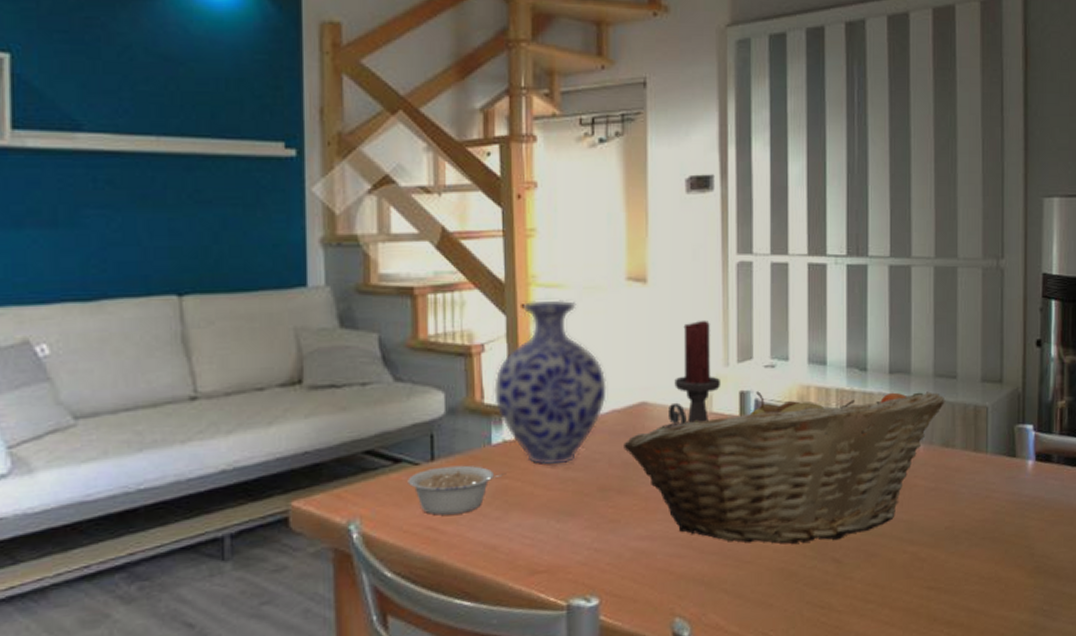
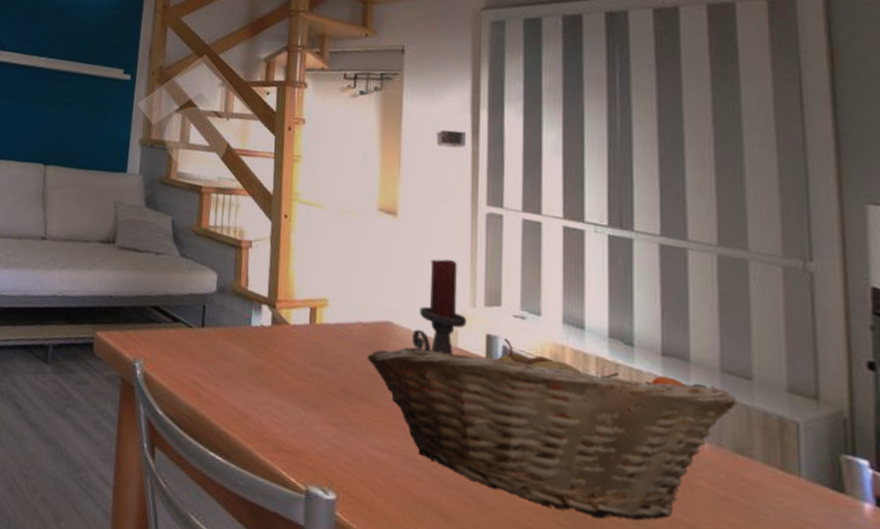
legume: present [407,465,506,516] -> none [182,333,261,379]
vase: present [494,299,607,465] -> none [256,213,355,360]

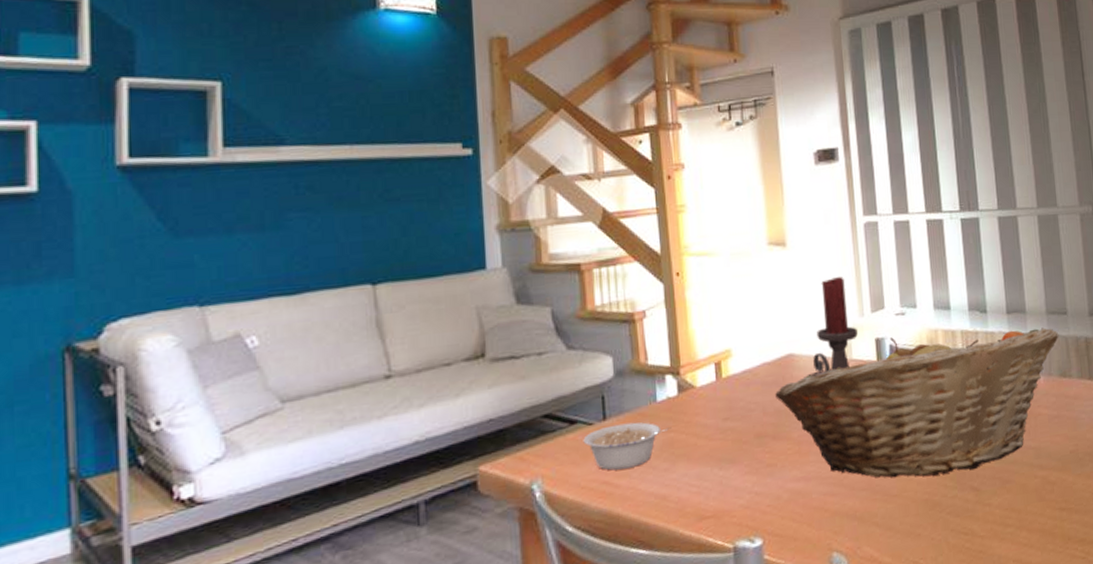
legume: none [182,333,261,379] -> present [583,422,672,471]

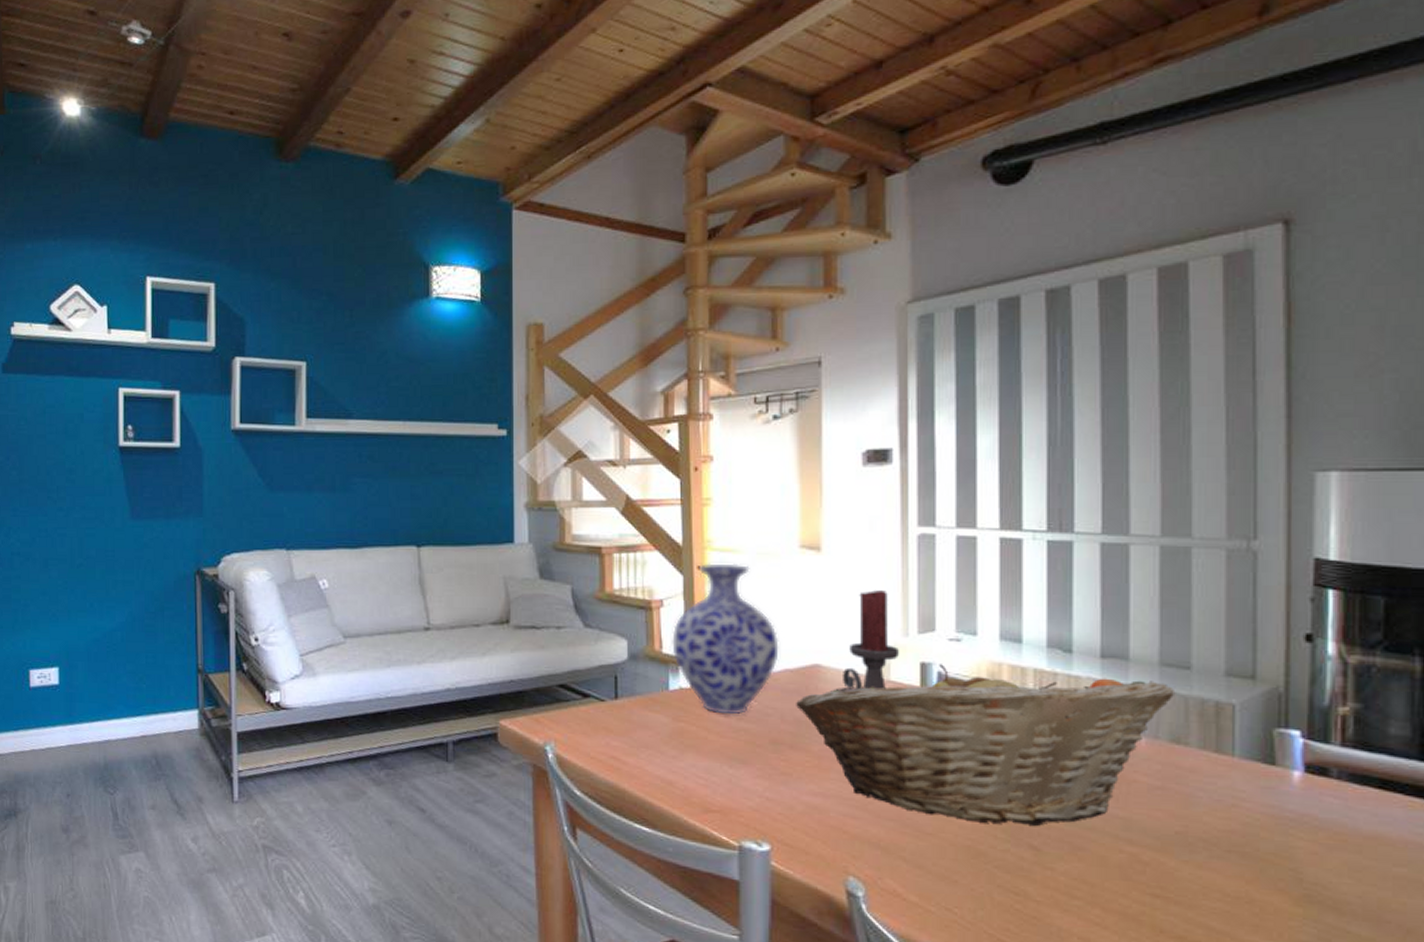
legume: present [583,422,672,471] -> none [595,705,682,749]
vase: none [656,266,757,418] -> present [672,563,779,715]

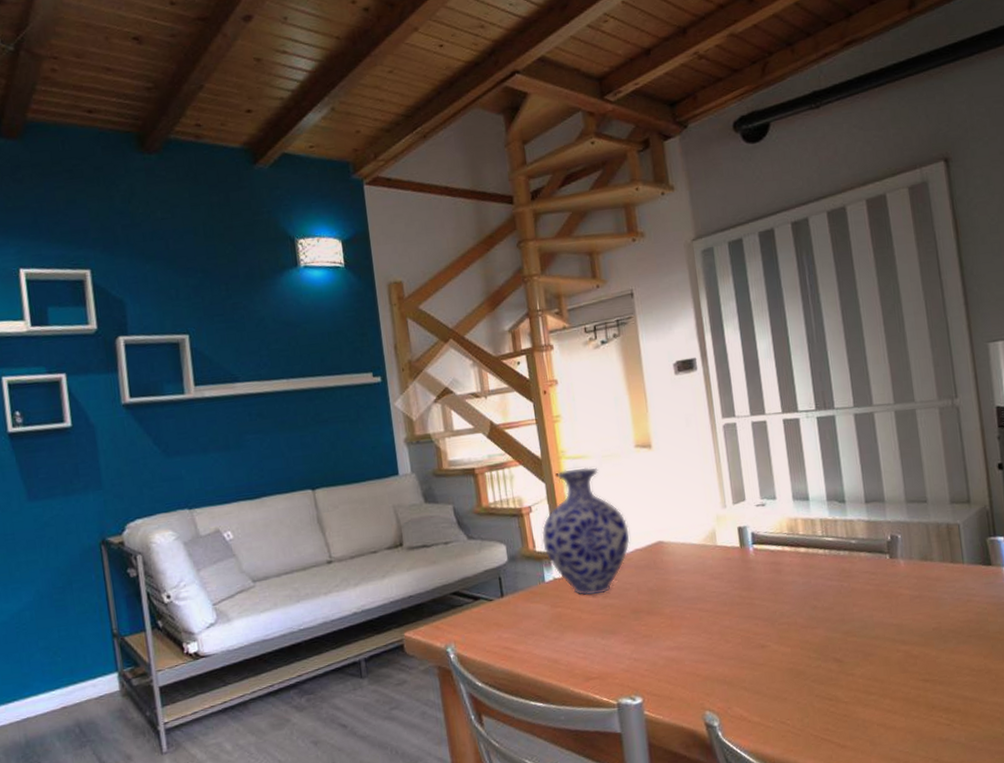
fruit basket: present [796,664,1176,826] -> none [648,515,920,649]
candle holder: present [830,590,900,693] -> none [673,473,722,563]

